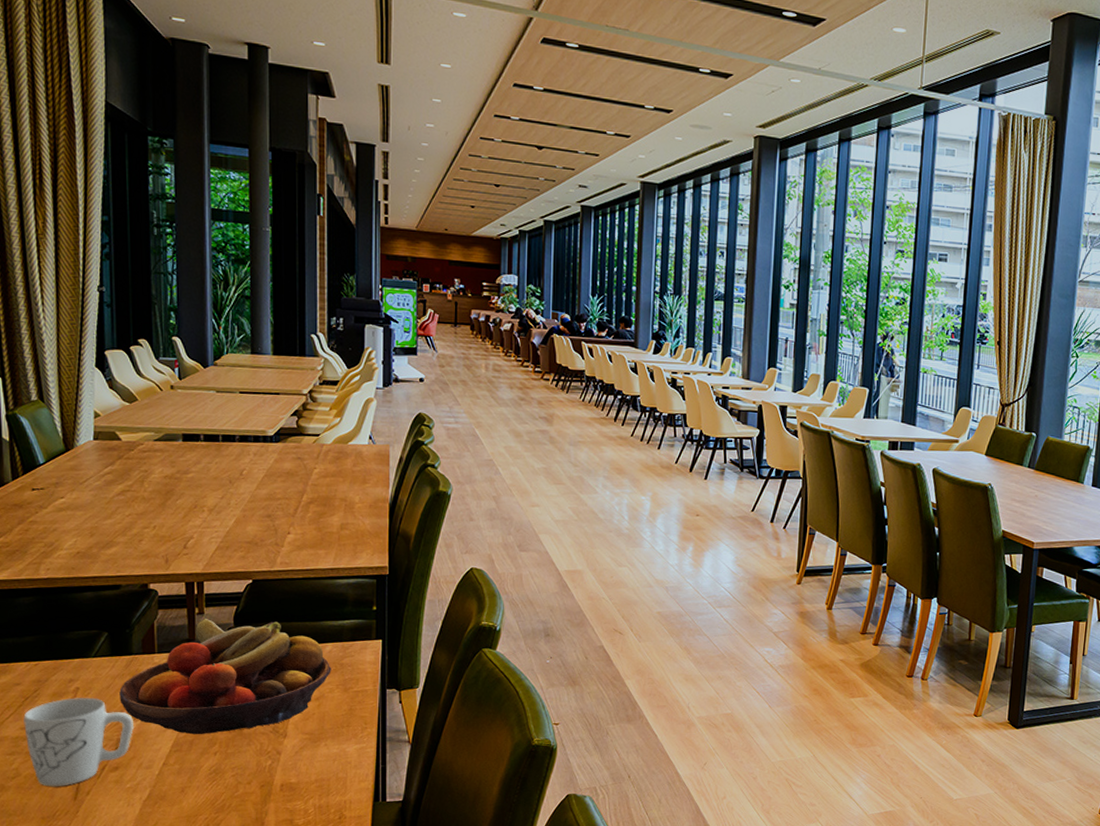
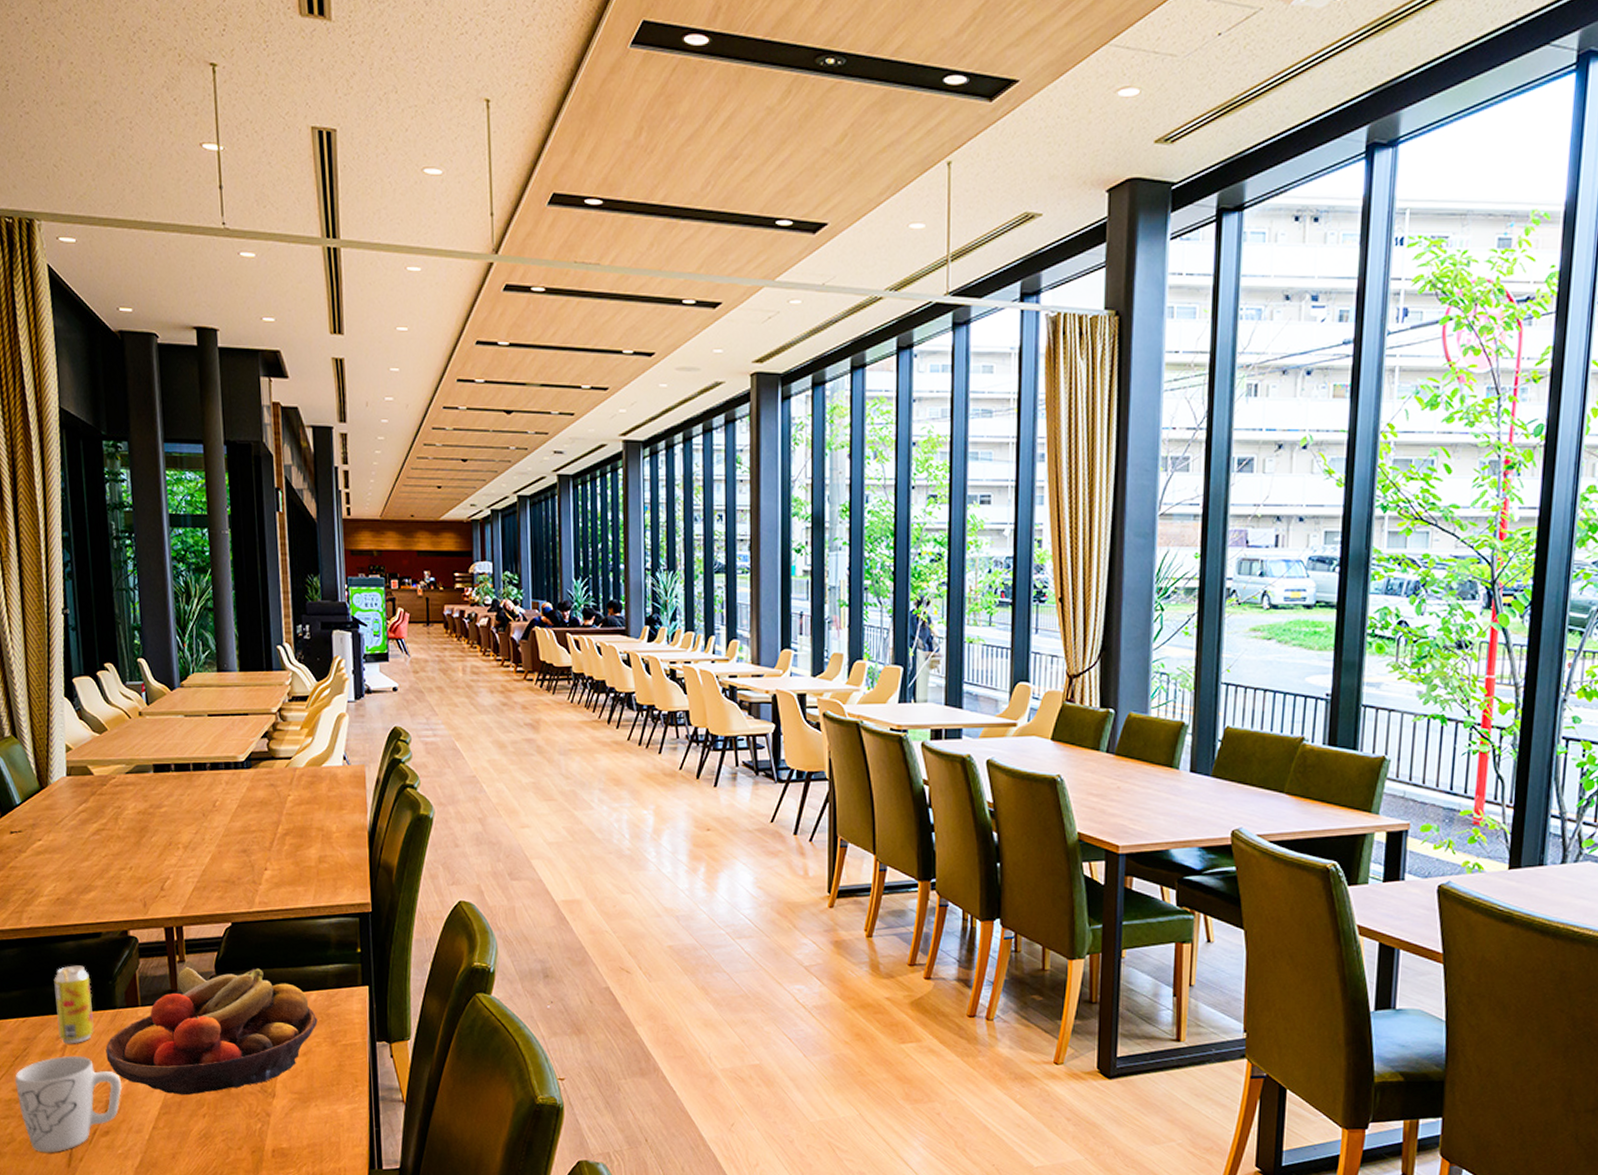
beverage can: none [69,614,109,687] -> present [54,965,94,1044]

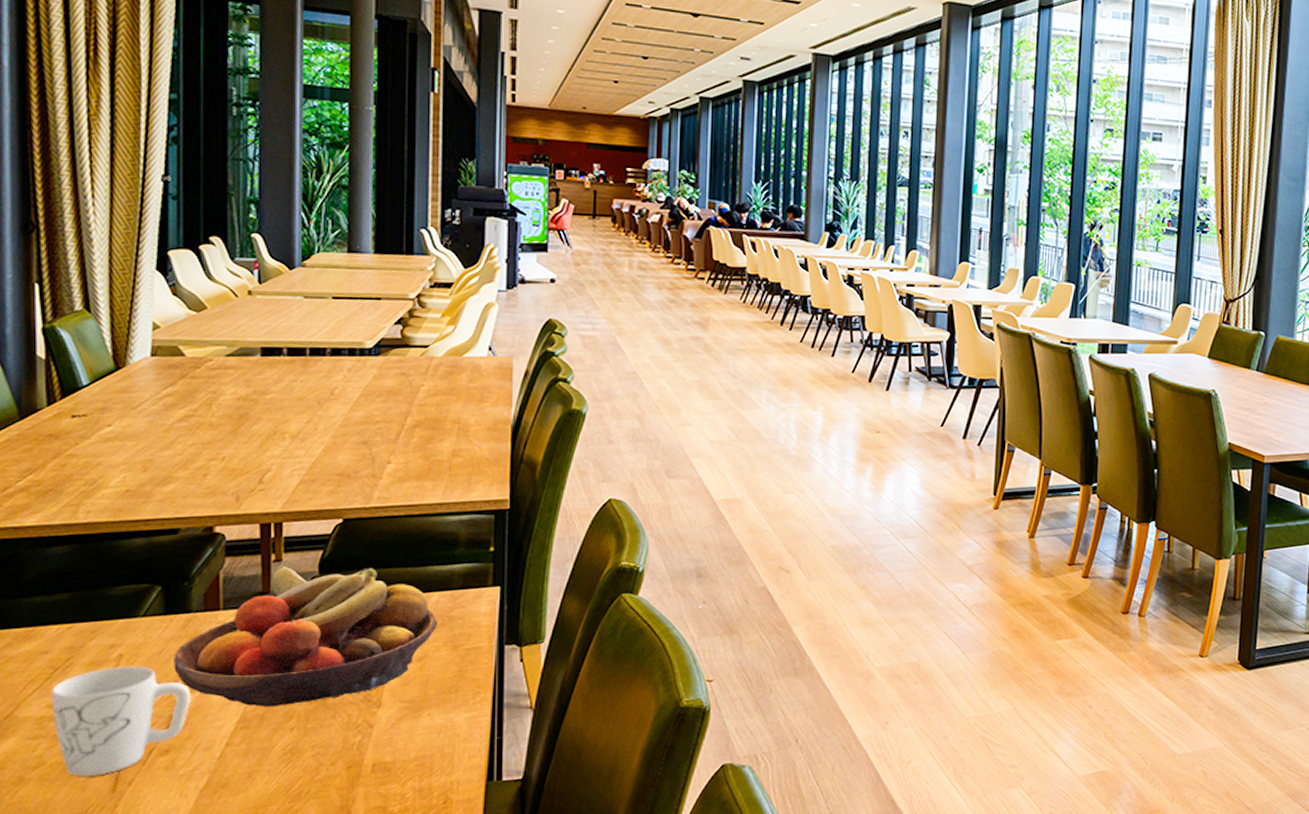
beverage can: present [54,965,94,1044] -> none [113,565,162,653]

